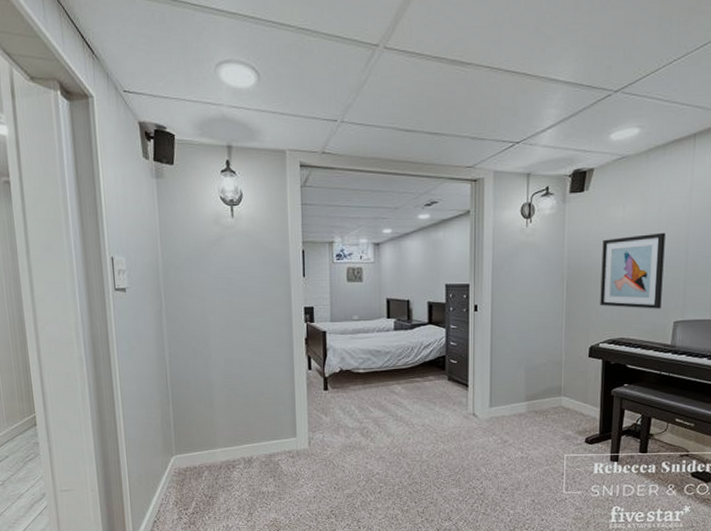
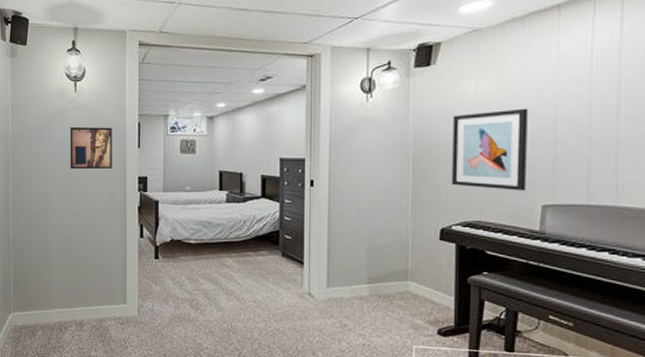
wall art: none [228,255,276,302] -> present [70,127,112,170]

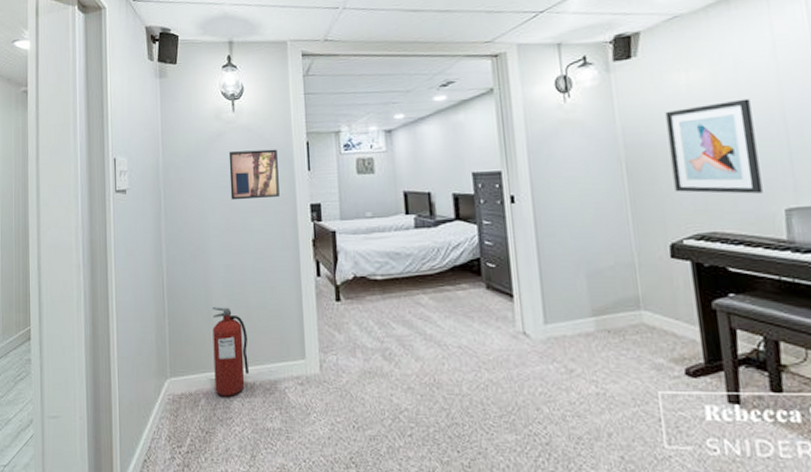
fire extinguisher: none [50,258,79,330] -> present [212,307,249,397]

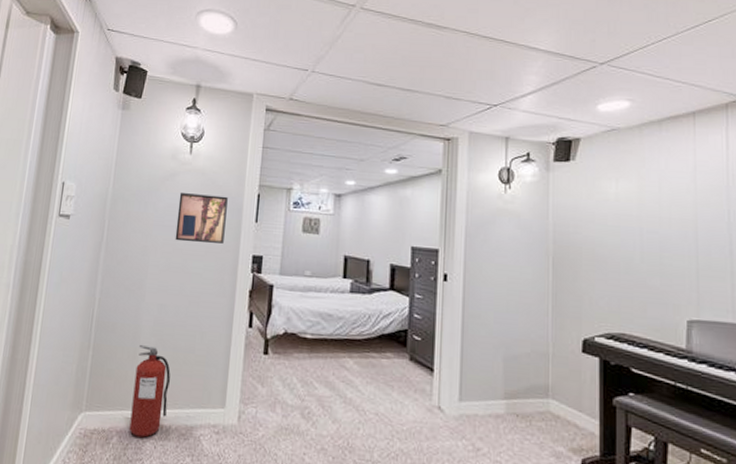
wall art: present [665,98,763,194] -> none [593,214,670,303]

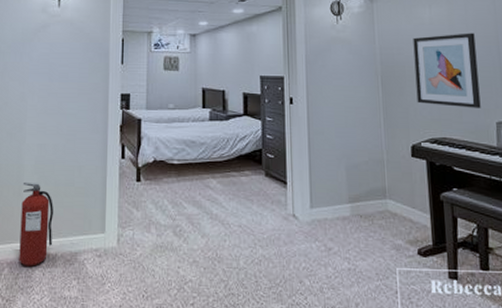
wall art: present [175,193,228,244] -> none [49,42,95,86]
wall art: none [593,214,670,303] -> present [413,33,481,108]

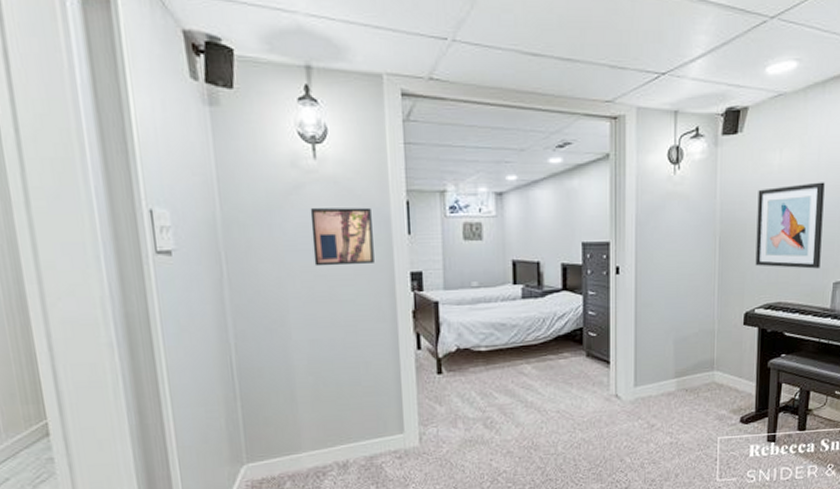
fire extinguisher: present [19,183,53,267] -> none [295,385,341,477]
wall art: none [49,42,95,86] -> present [310,207,374,267]

